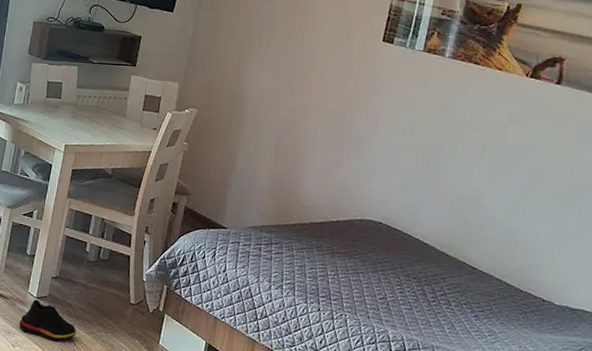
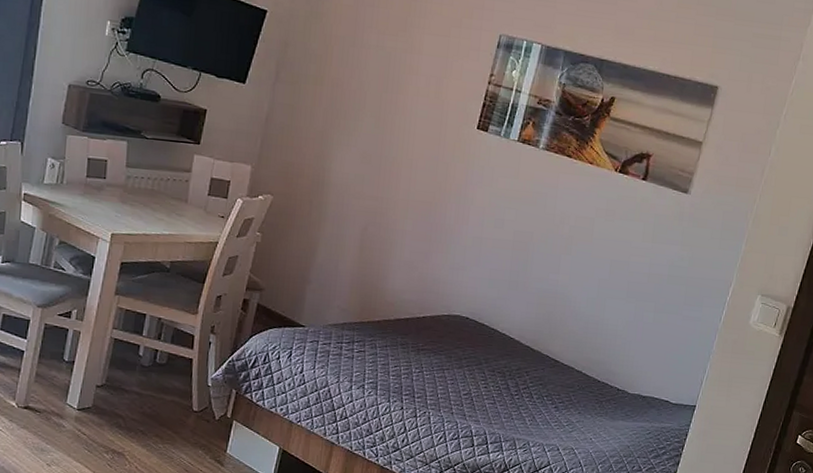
shoe: present [19,299,77,342] -> none [55,411,128,457]

